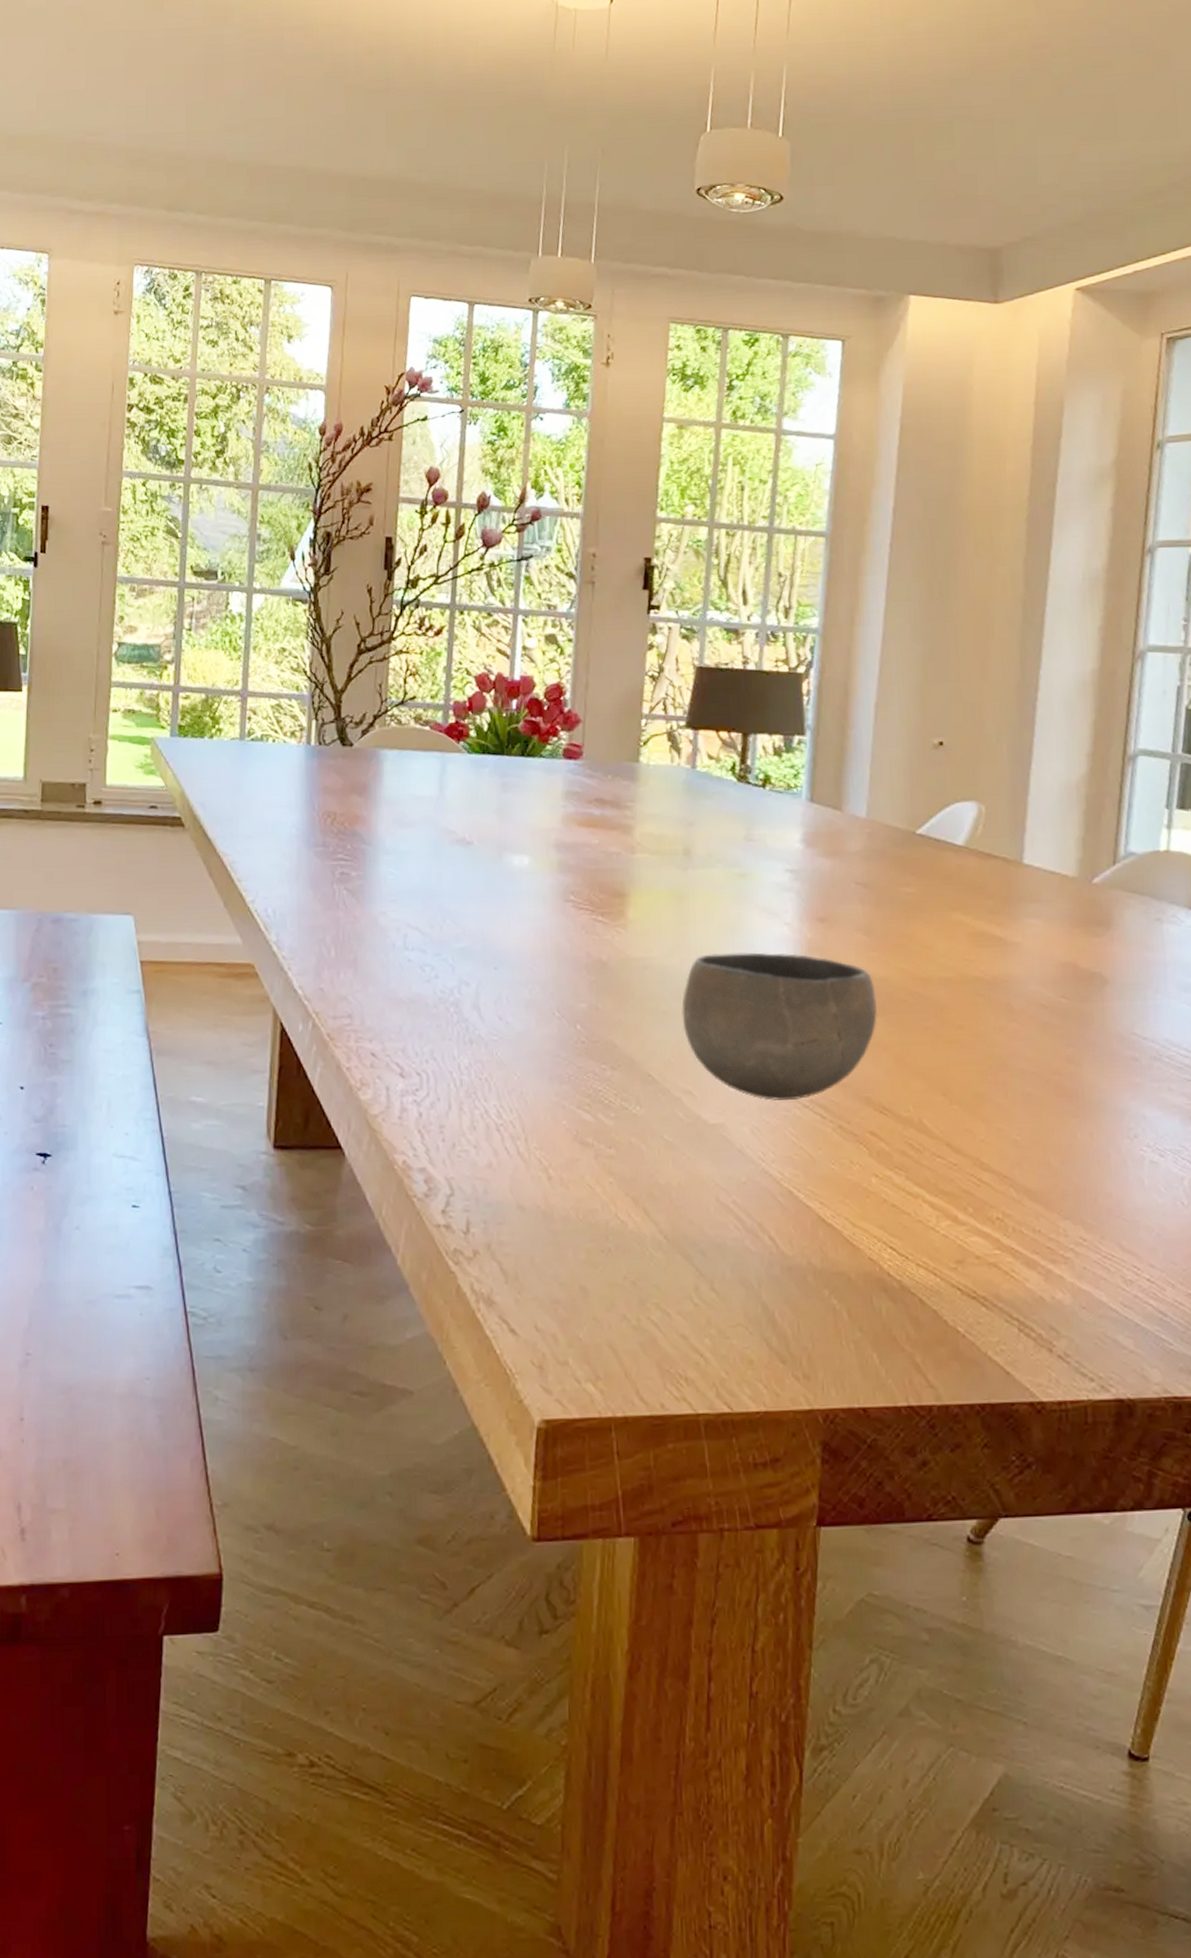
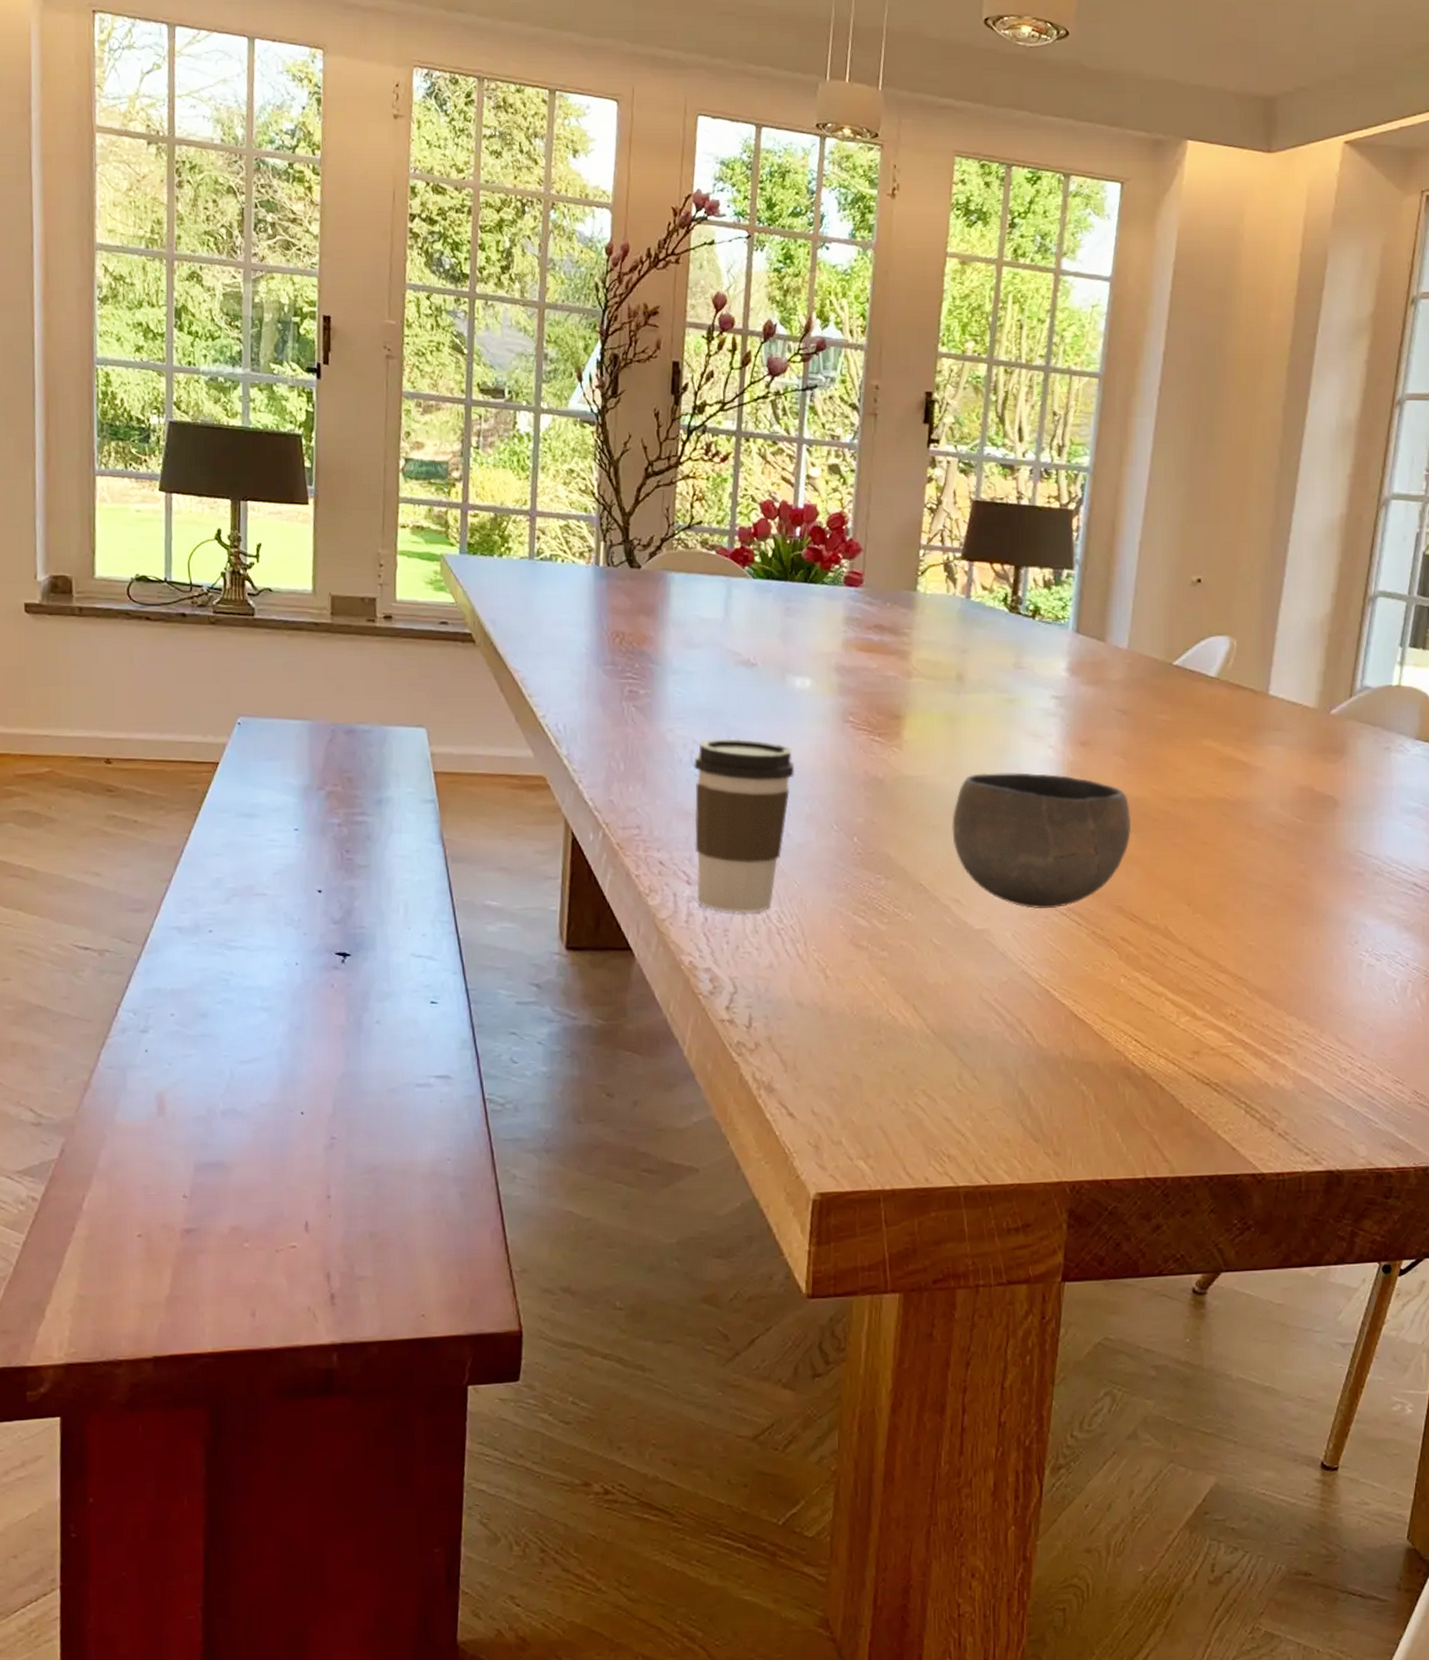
coffee cup: none [407,921,514,1108] -> present [694,738,795,913]

